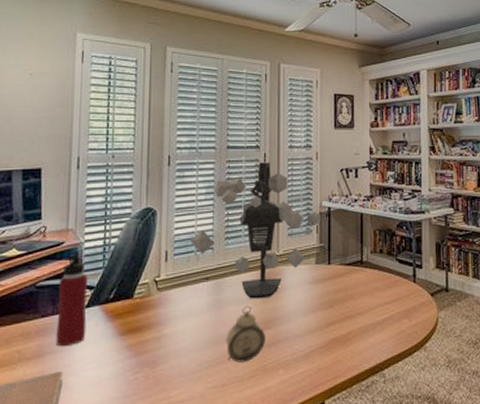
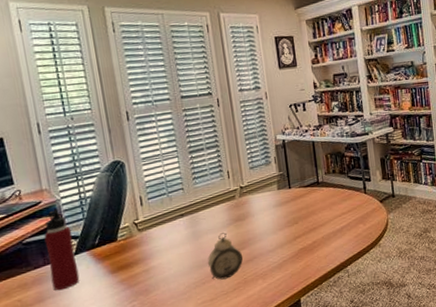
desk lamp: present [190,162,321,299] -> none [161,106,277,227]

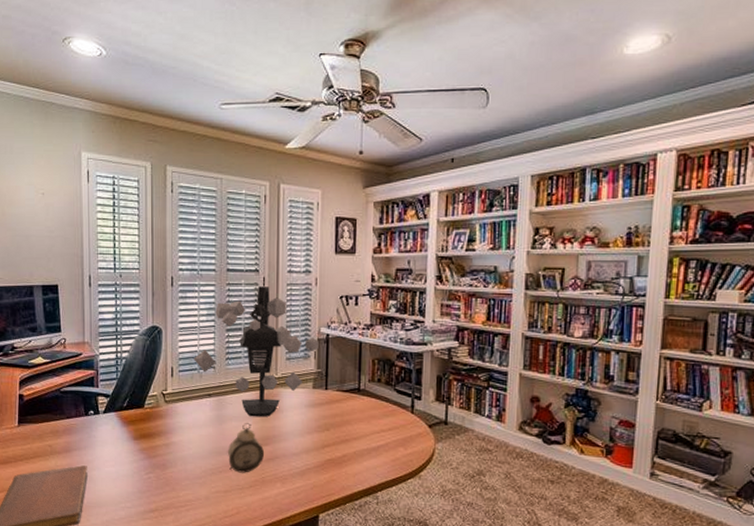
water bottle: present [44,208,80,291] -> none [79,363,105,445]
desk lamp: none [161,106,277,227] -> present [194,286,319,417]

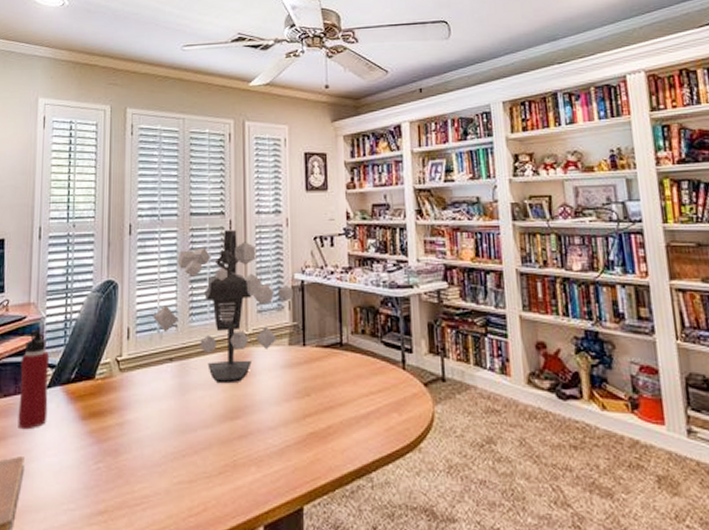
water bottle: none [79,363,105,445] -> present [18,327,50,430]
alarm clock: present [228,422,265,473] -> none [193,390,236,456]

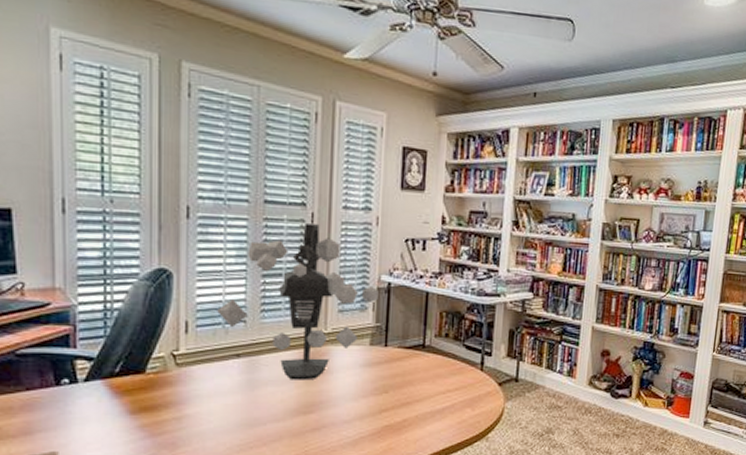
water bottle: present [18,327,50,430] -> none [46,316,86,424]

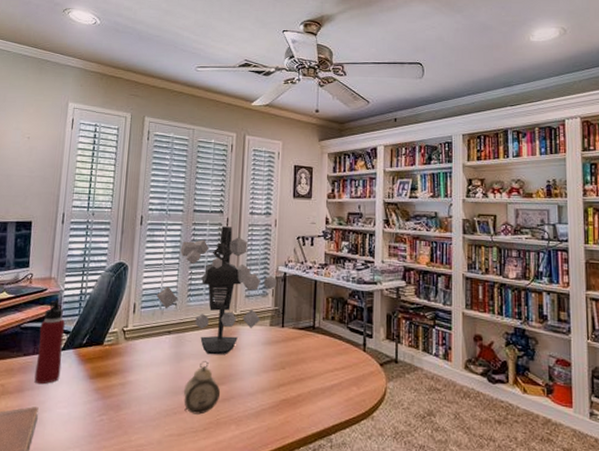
water bottle: none [46,316,86,424] -> present [34,299,66,385]
alarm clock: none [262,386,309,447] -> present [184,360,221,415]

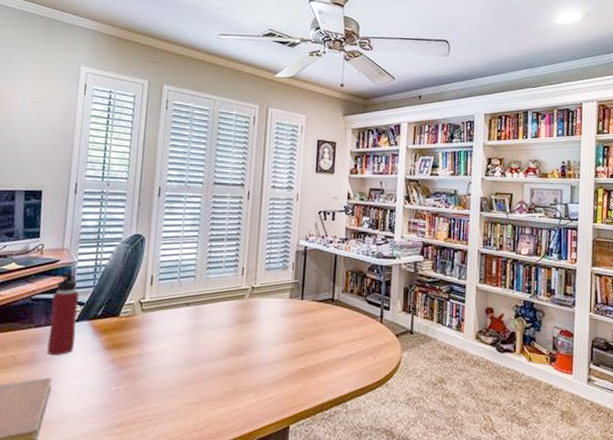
desk lamp: present [156,226,277,355] -> none [175,200,297,327]
alarm clock: present [184,360,221,415] -> none [202,331,239,384]

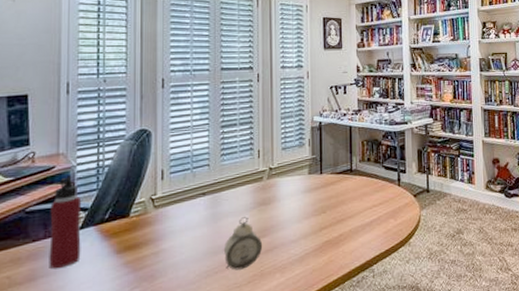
alarm clock: none [202,331,239,384] -> present [224,216,263,270]

